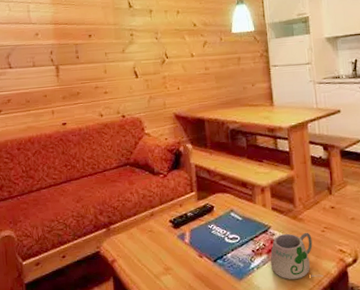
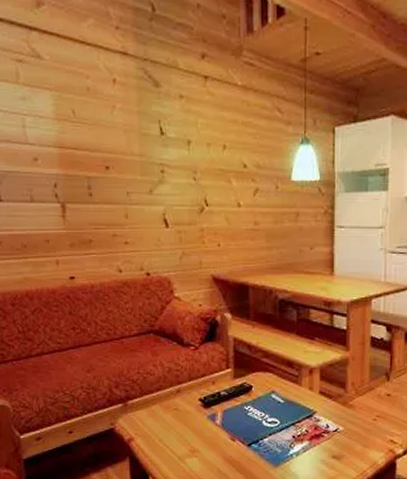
mug: present [270,232,323,280] -> none [312,420,369,469]

